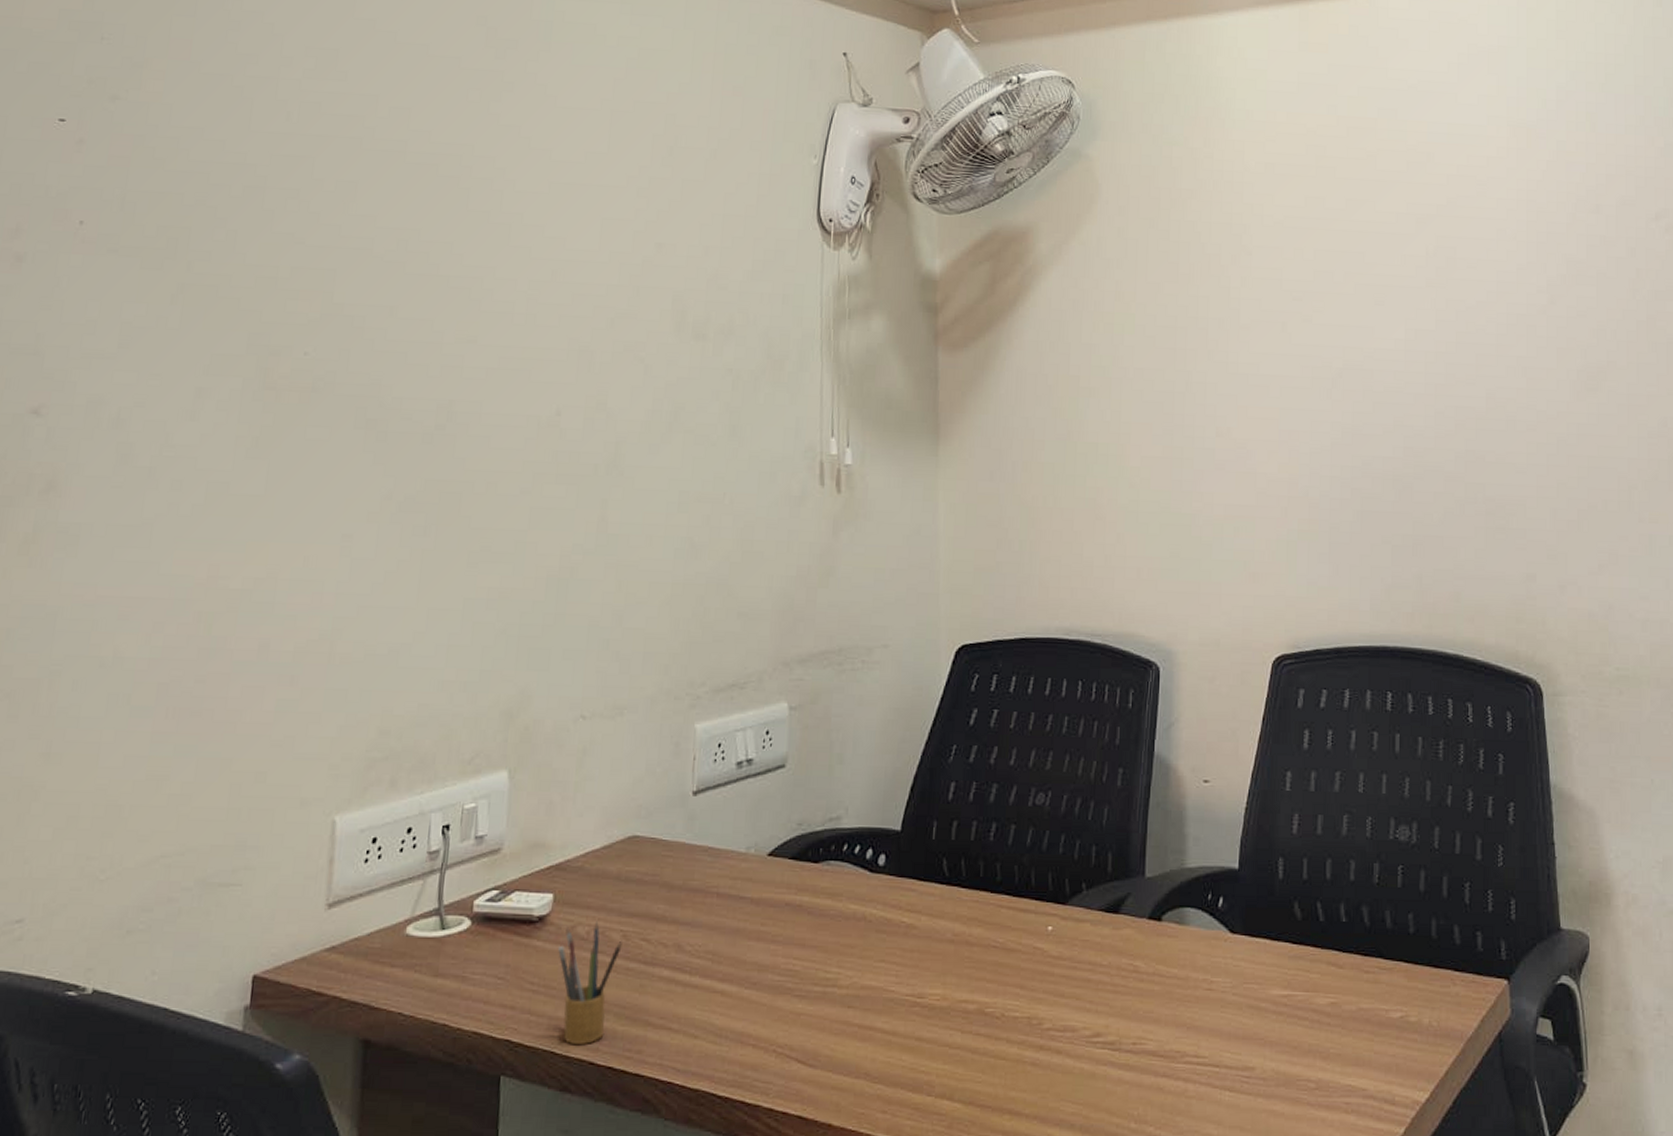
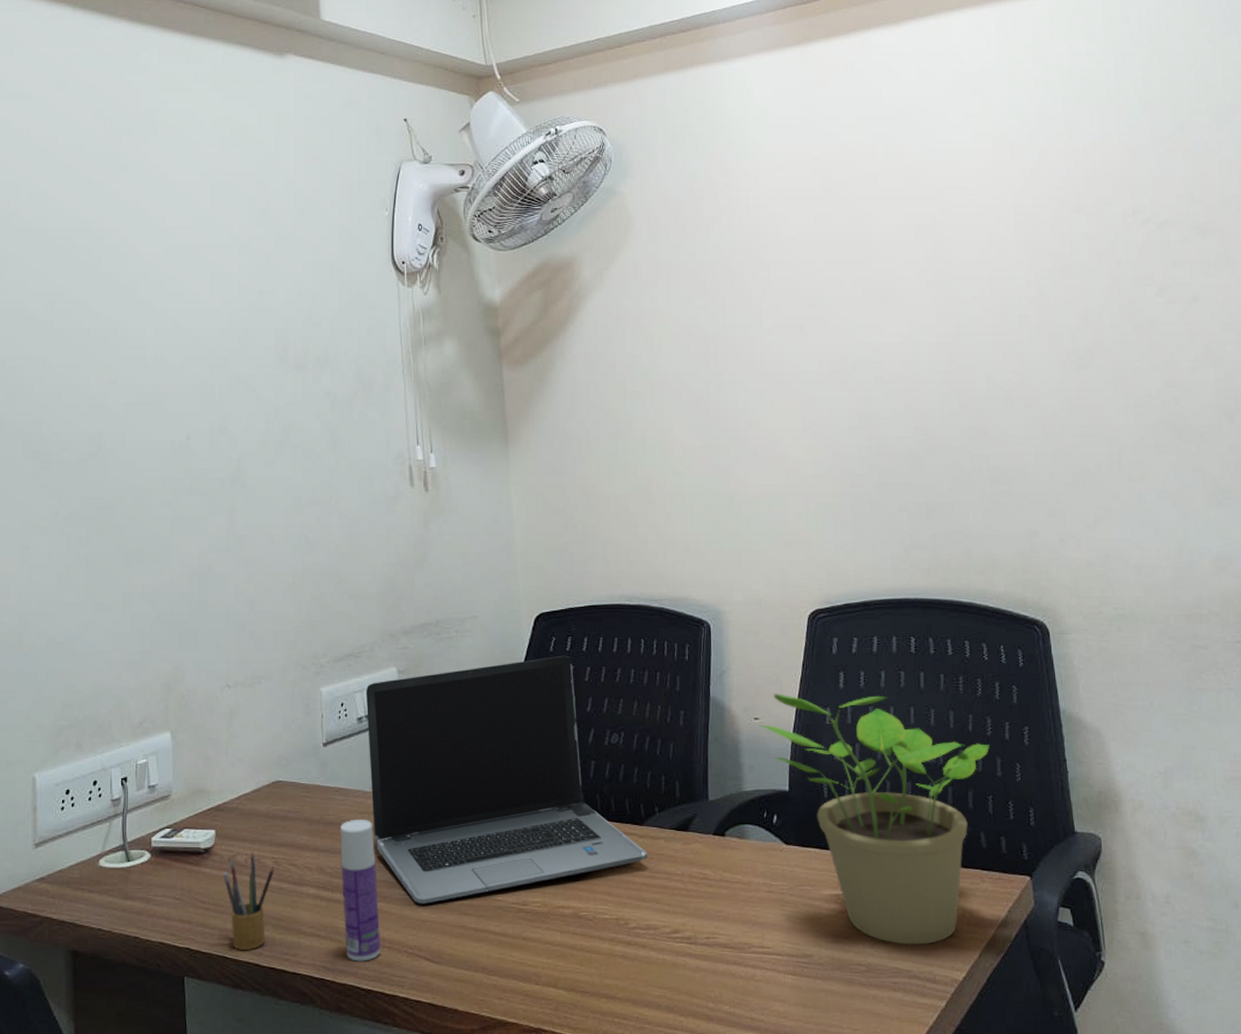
bottle: none [701,885,747,1062] -> present [339,819,381,962]
laptop computer: none [746,696,1070,993] -> present [365,655,647,904]
potted plant: none [1209,752,1469,1059] -> present [759,694,989,945]

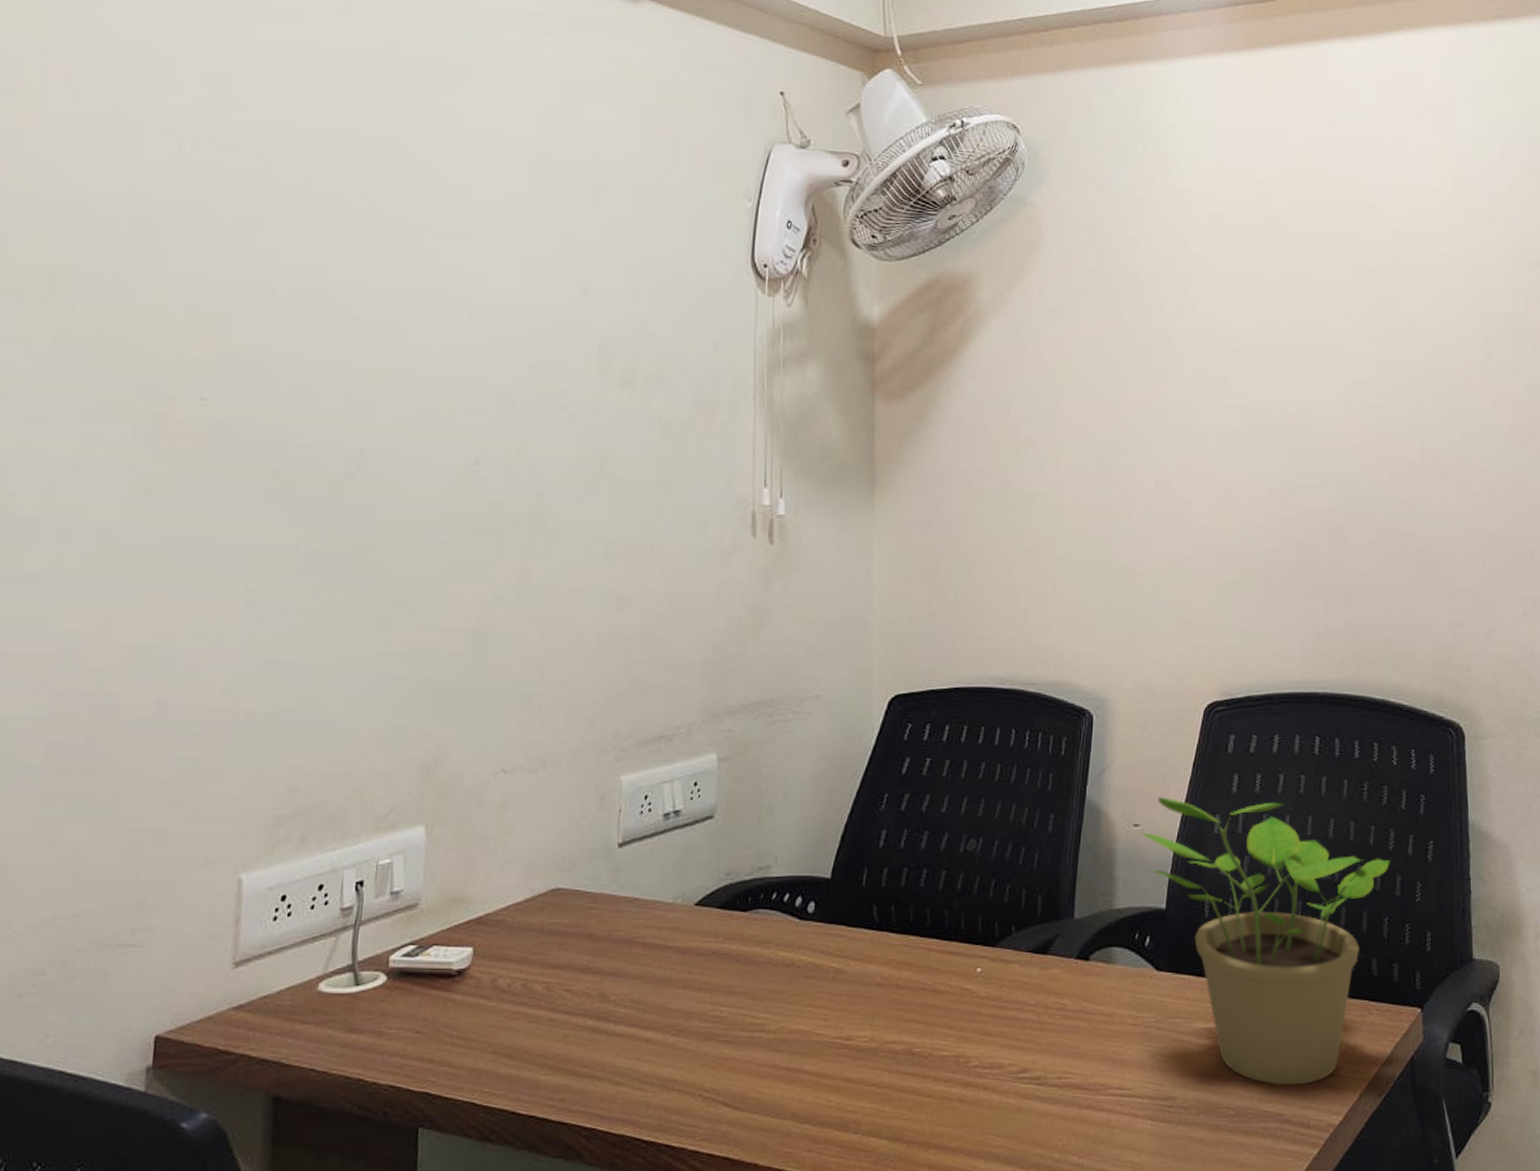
pencil box: present [223,851,274,950] -> none [478,973,545,1095]
bottle: present [339,819,381,962] -> none [626,935,673,1108]
laptop computer: present [365,655,647,904] -> none [672,745,999,1039]

